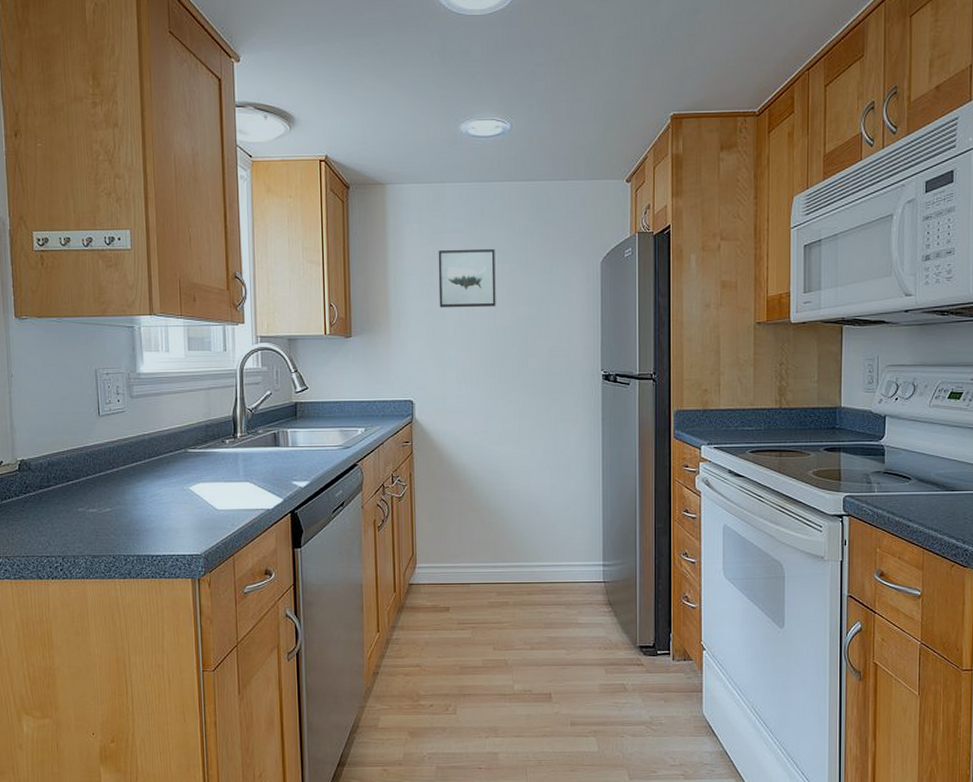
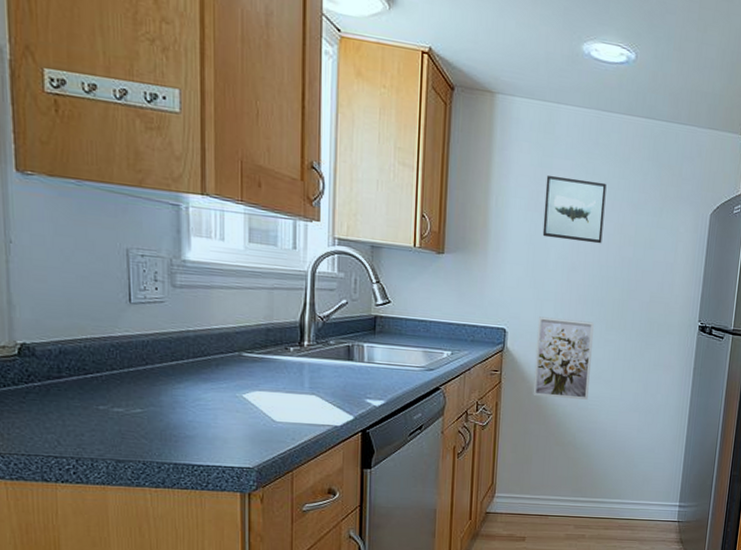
wall art: none [442,384,497,463] -> present [533,316,594,400]

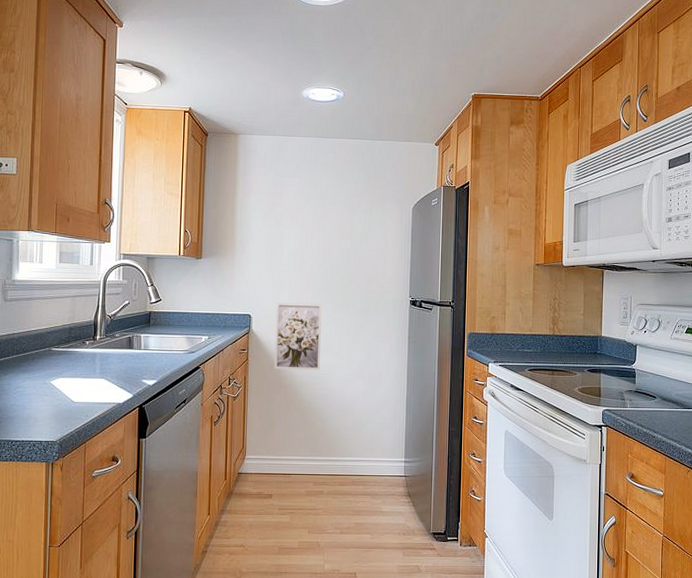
wall art: present [542,175,607,244] -> none [277,190,326,240]

